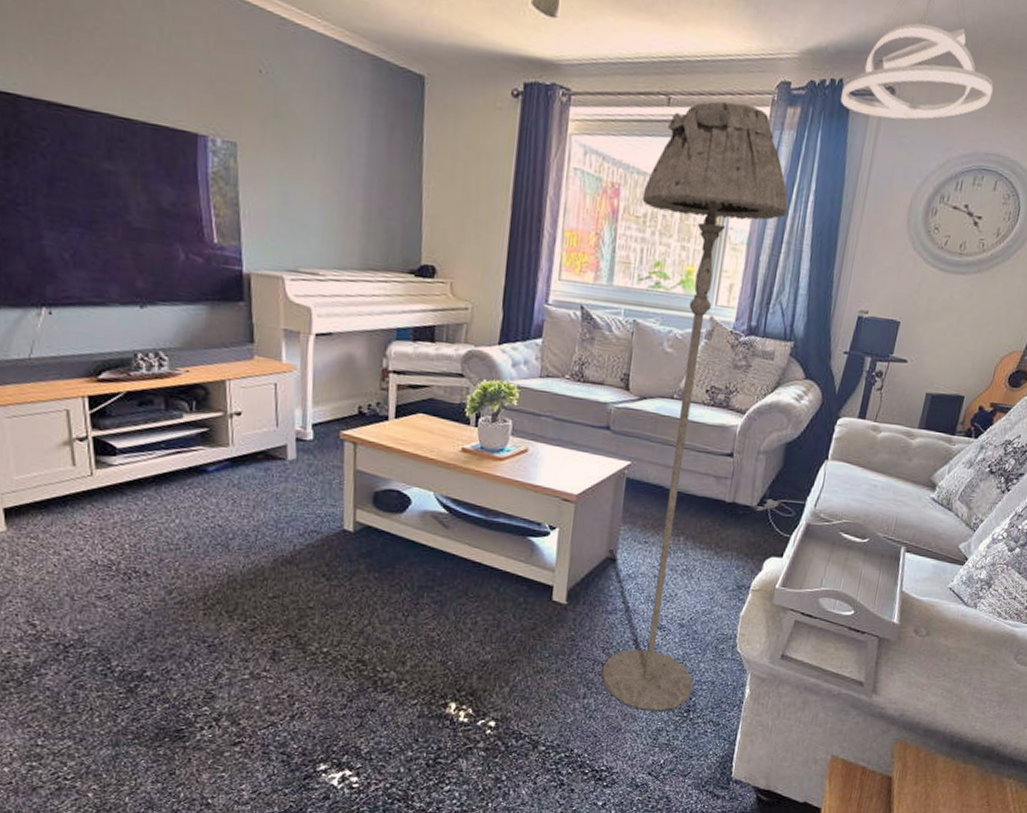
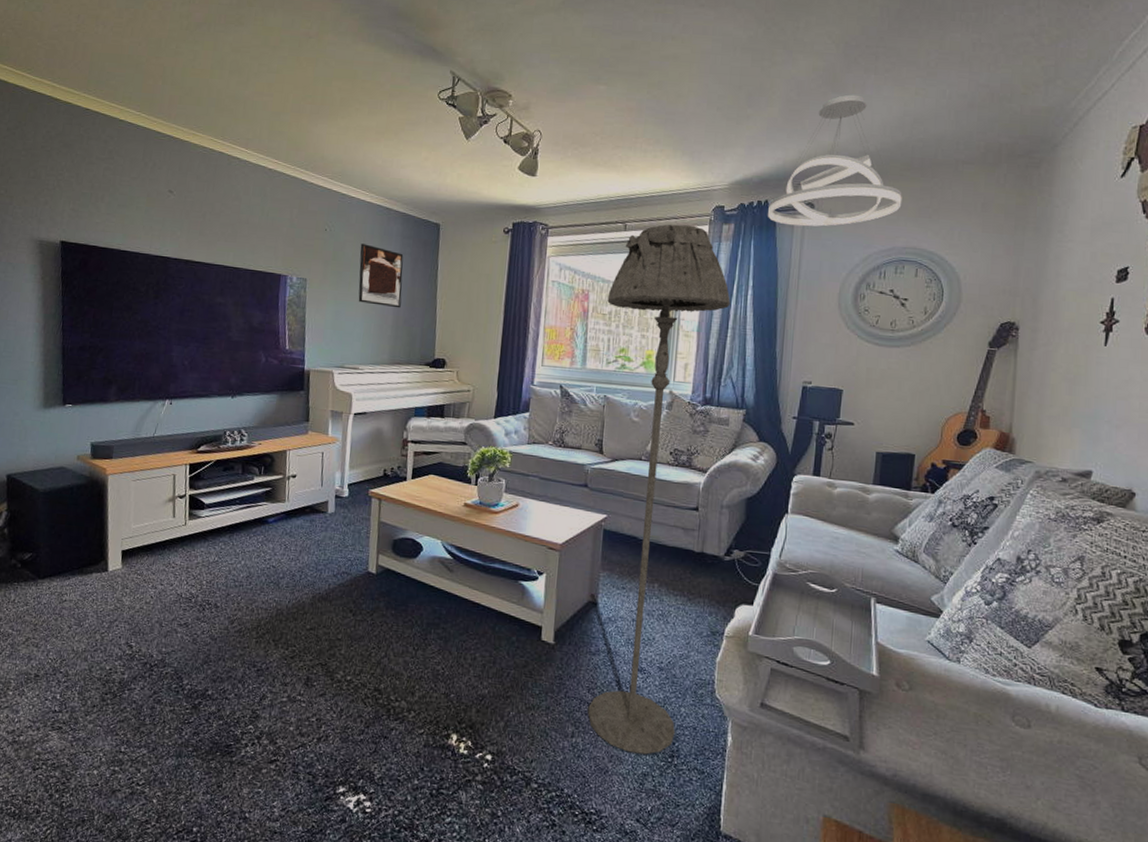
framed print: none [312,96,375,194] -> present [358,243,404,309]

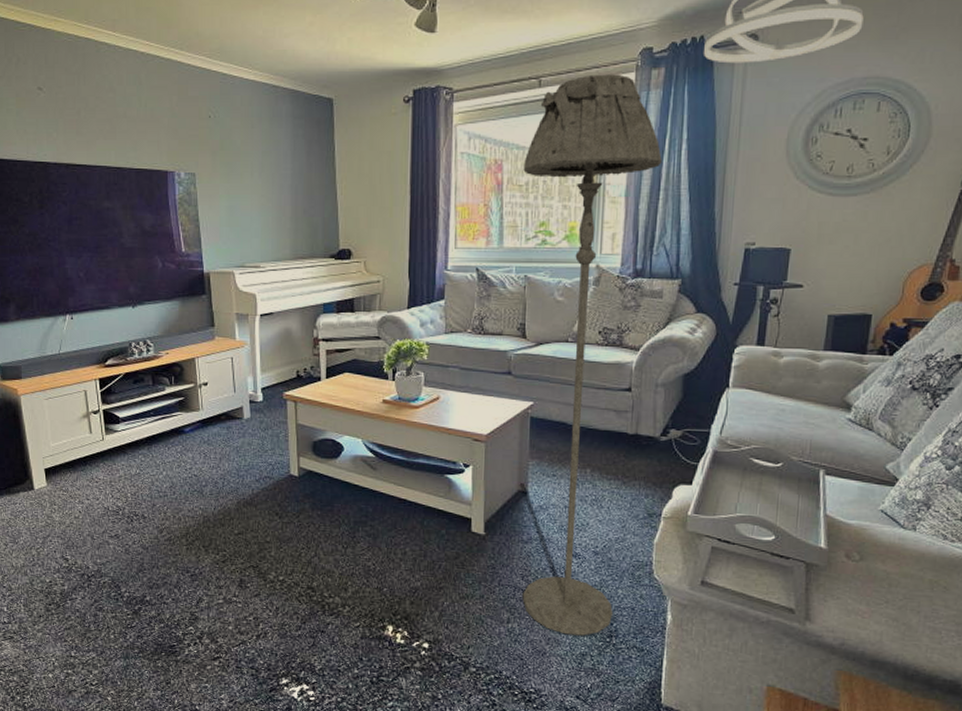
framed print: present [358,243,404,309] -> none [248,129,298,198]

